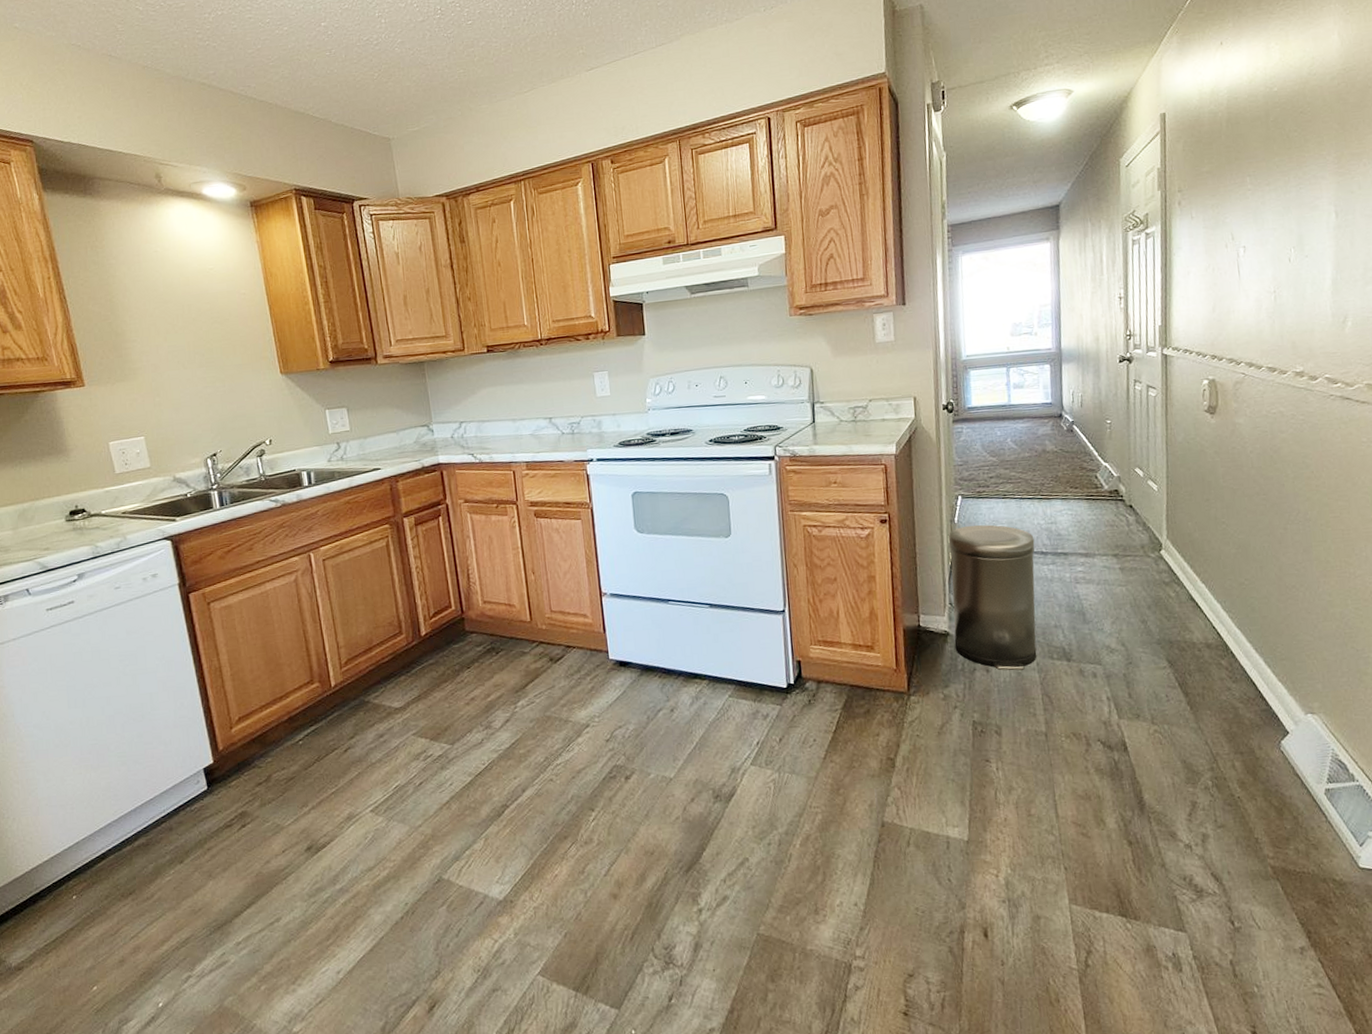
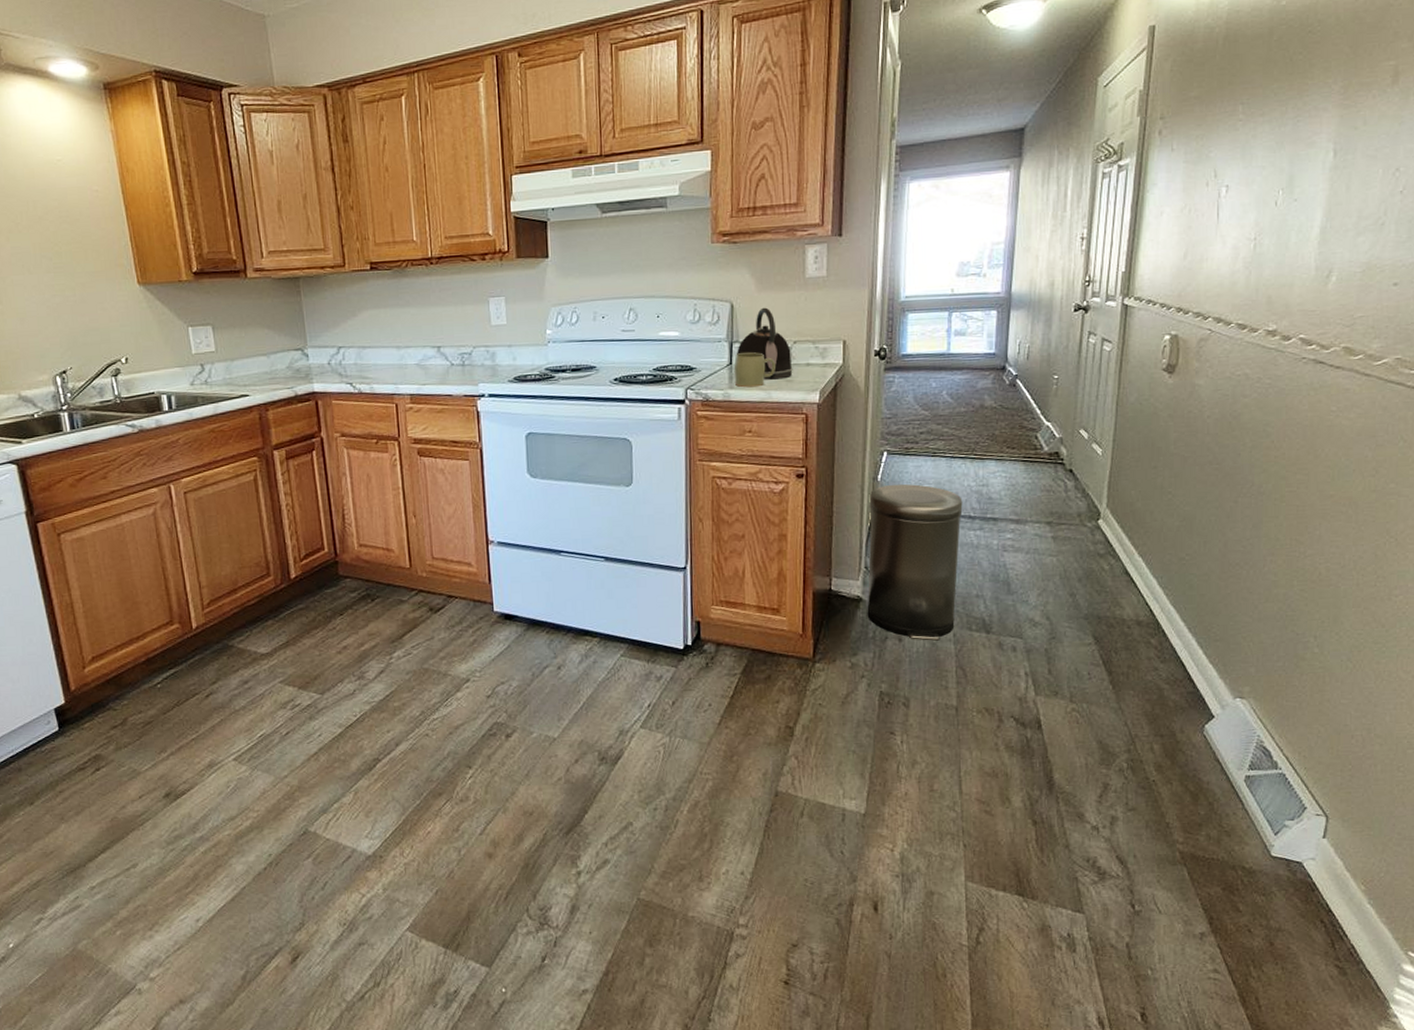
mug: none [816,411,855,443] -> present [733,352,775,388]
kettle: none [818,370,870,436] -> present [737,307,793,380]

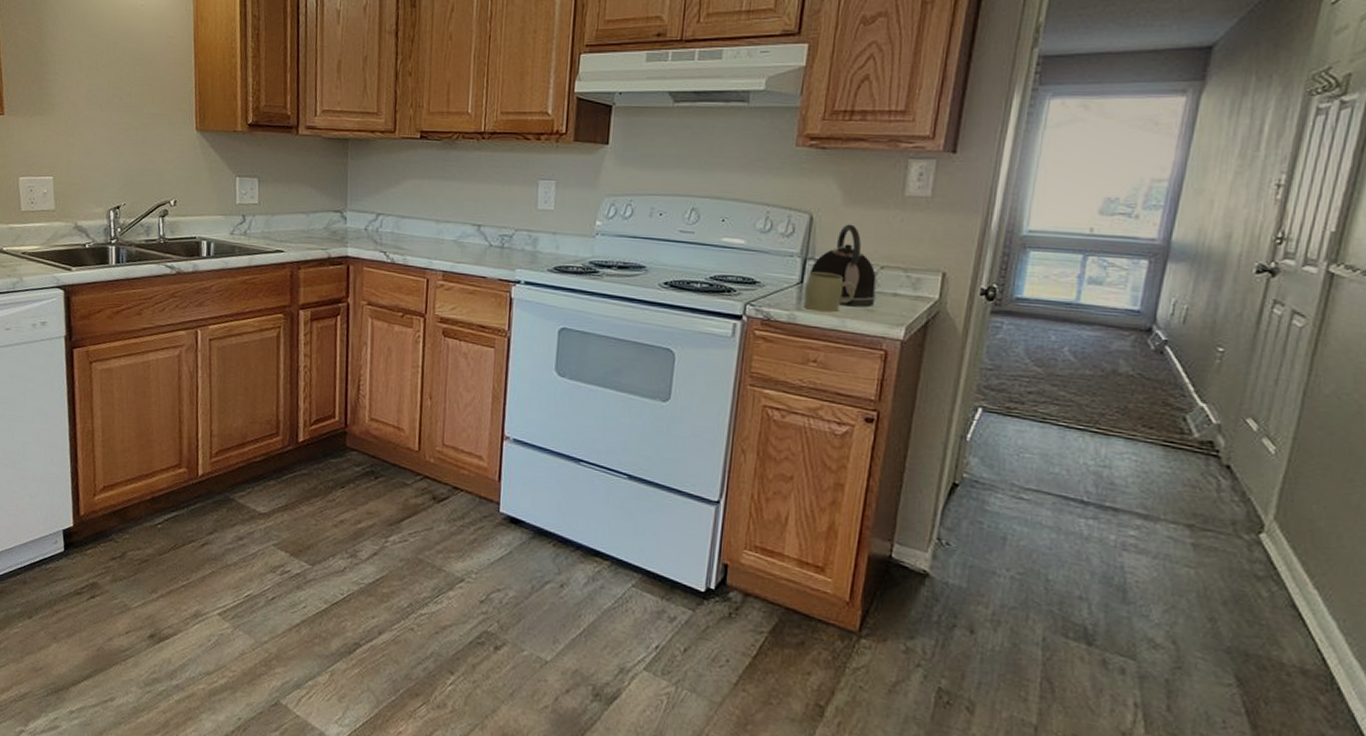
pedal bin: present [867,483,963,641] -> none [933,447,1075,642]

